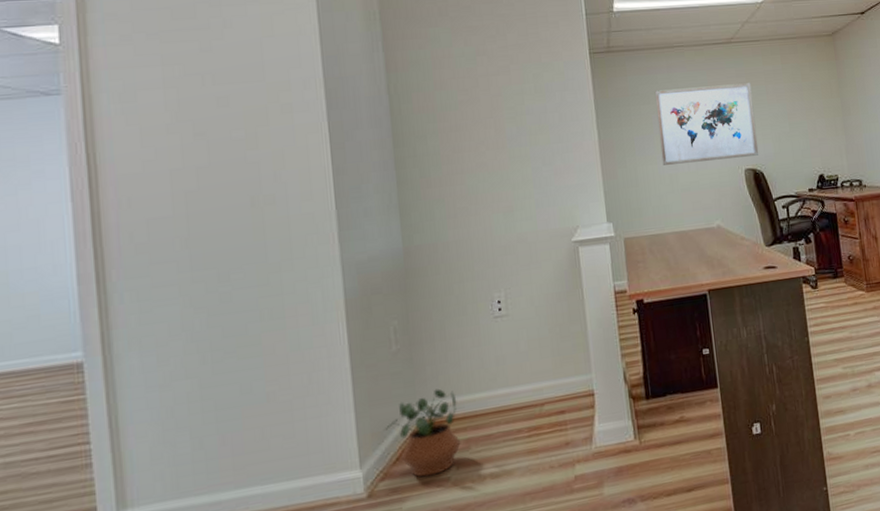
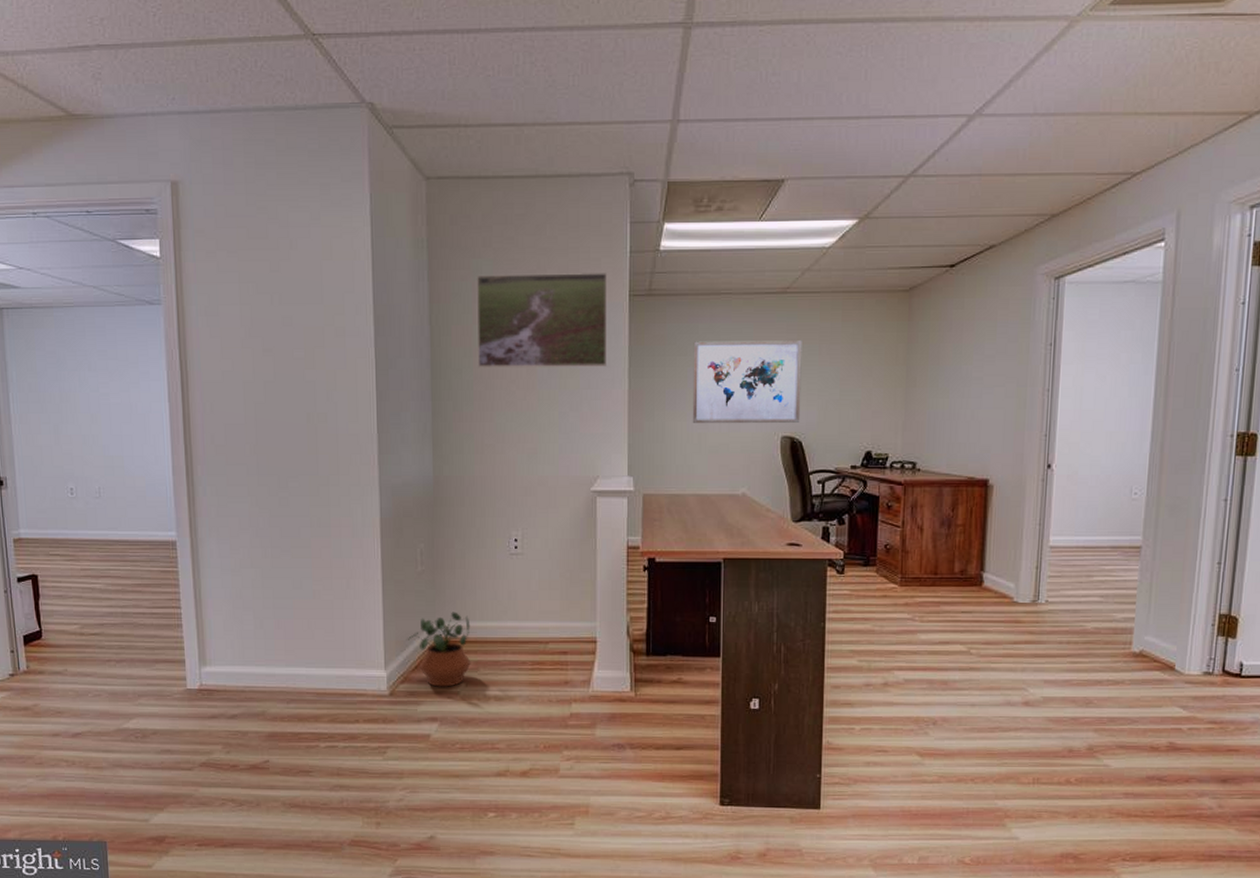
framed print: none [435,33,575,133] -> present [477,271,608,369]

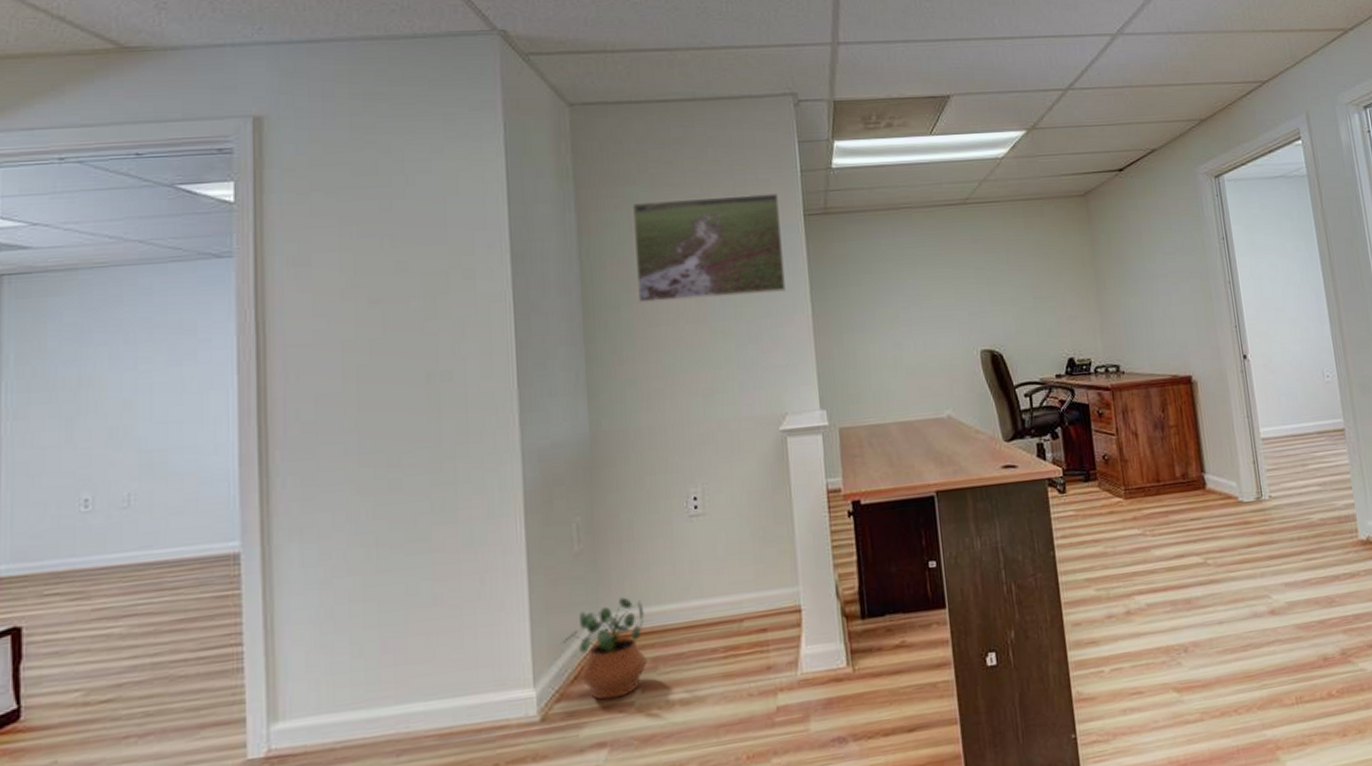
wall art: present [692,340,802,423] -> none [877,250,998,344]

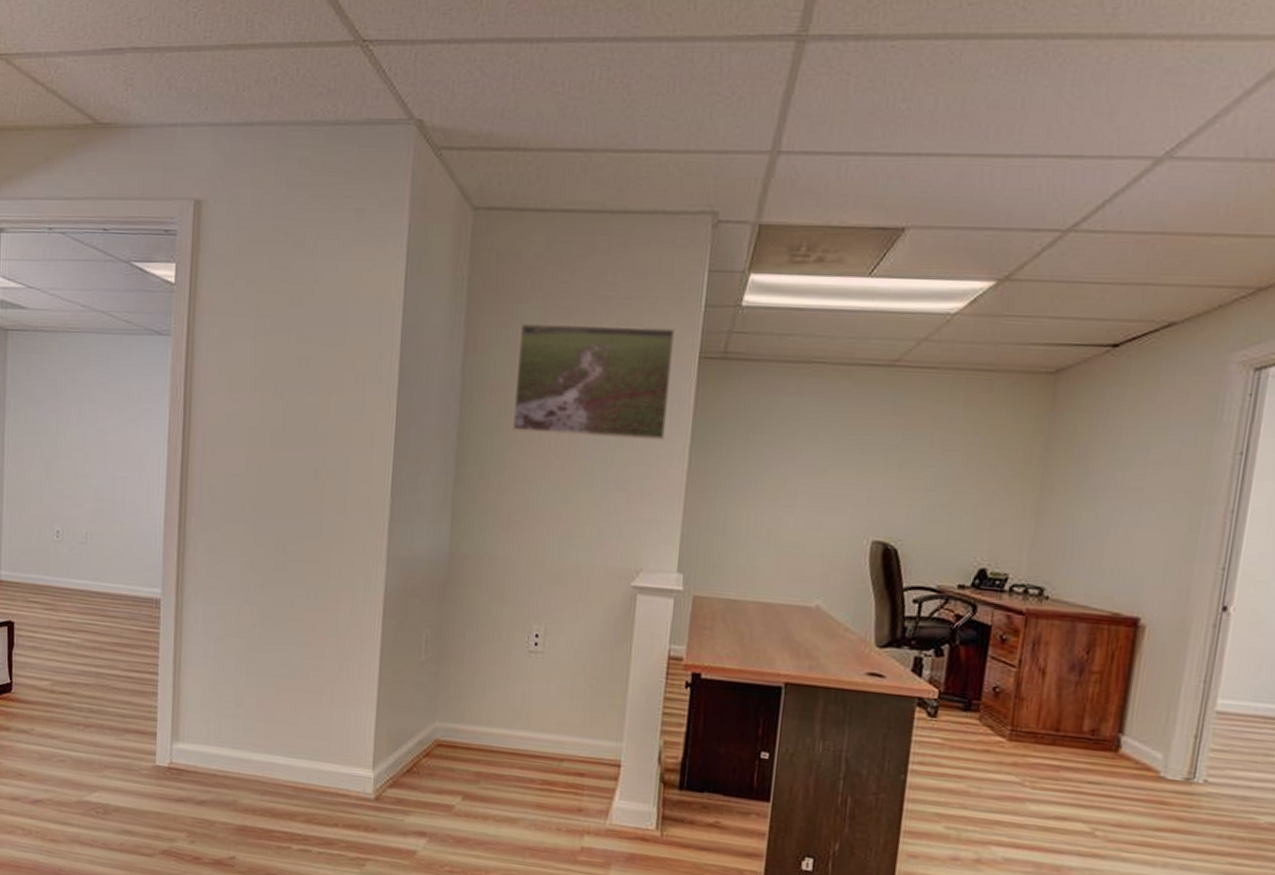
potted plant: present [562,597,648,700] -> none [401,711,475,799]

